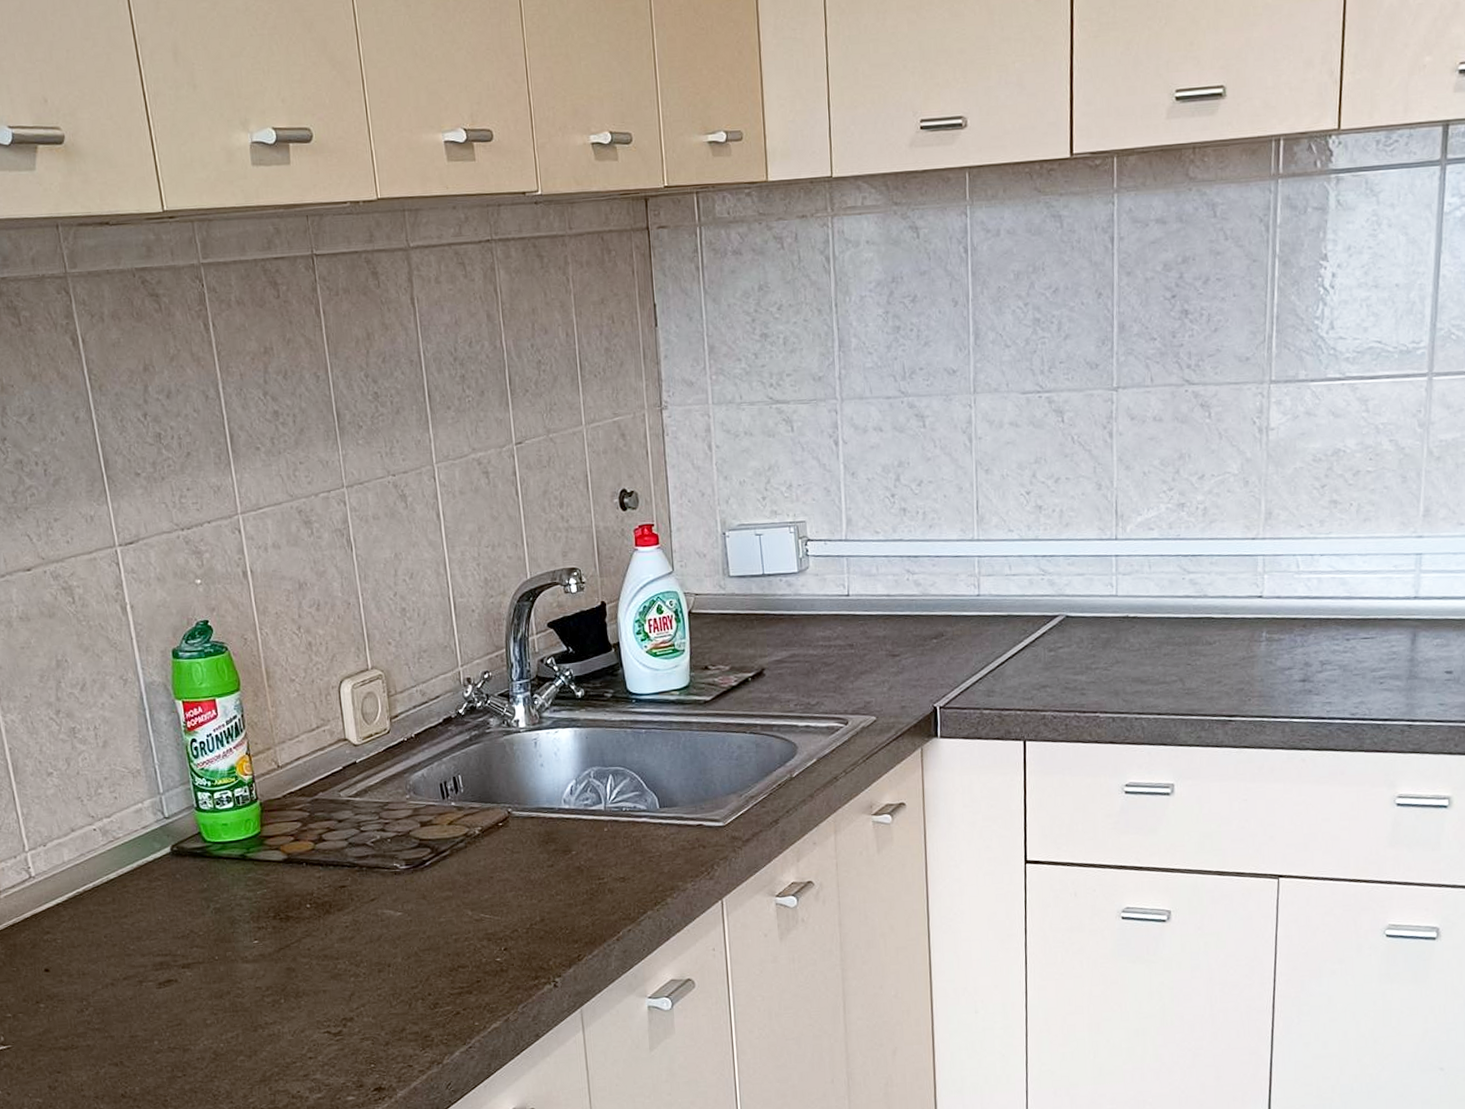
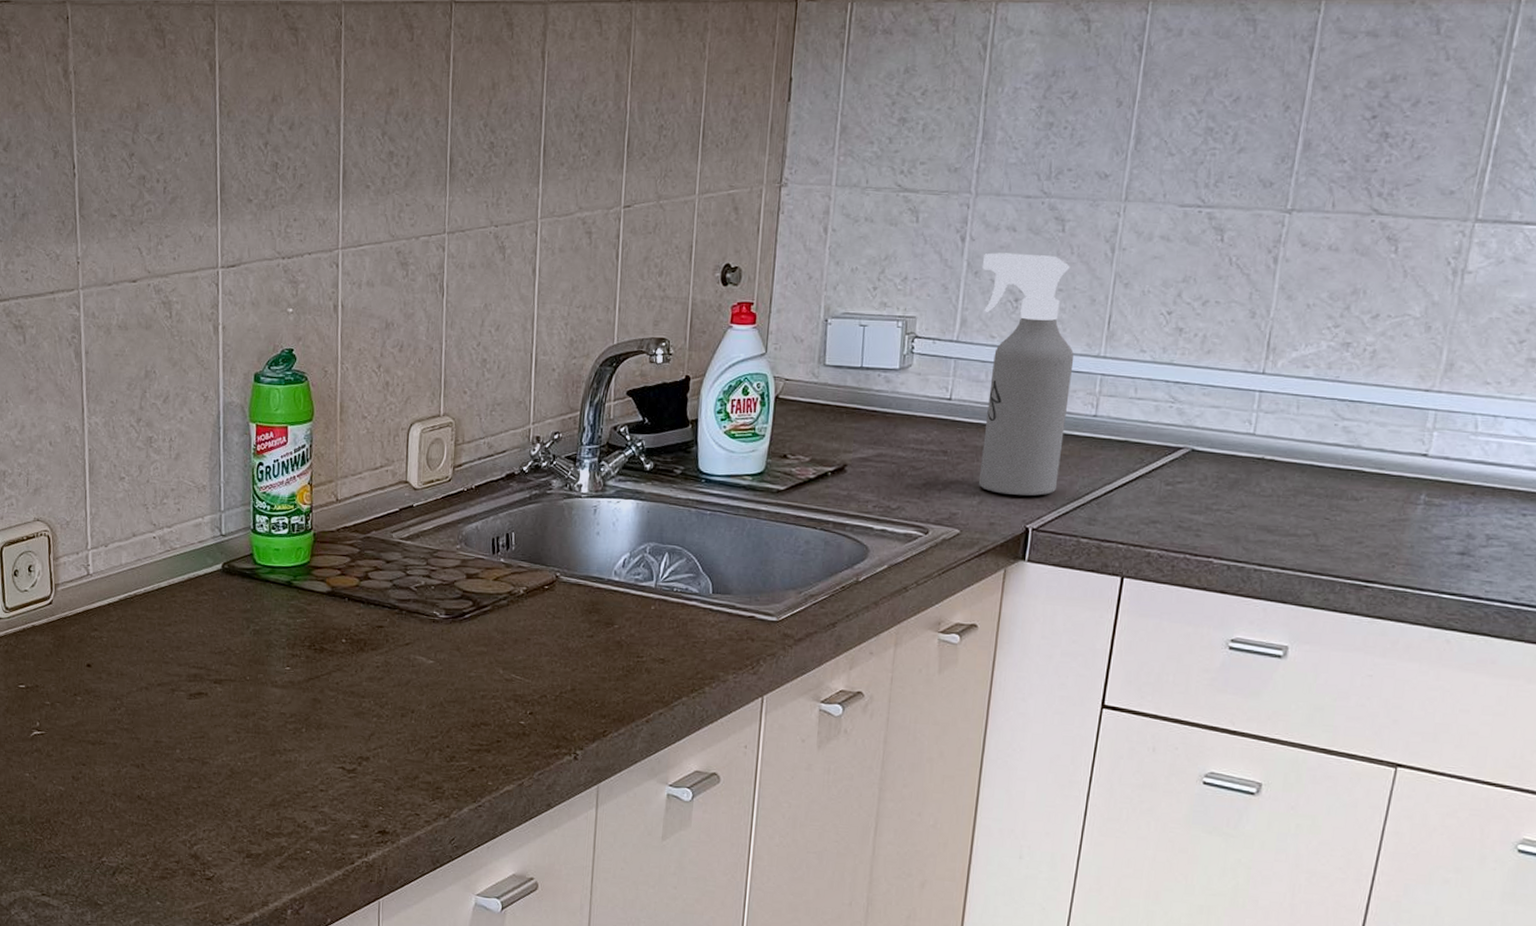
spray bottle: none [857,450,955,678] -> present [978,252,1074,496]

